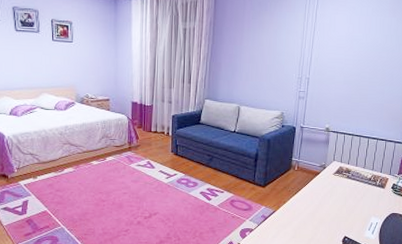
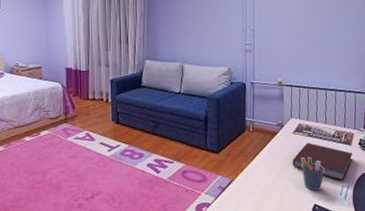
notebook: none [329,184,385,218] -> present [292,143,353,181]
pen holder: none [337,195,358,225] -> present [300,156,325,191]

